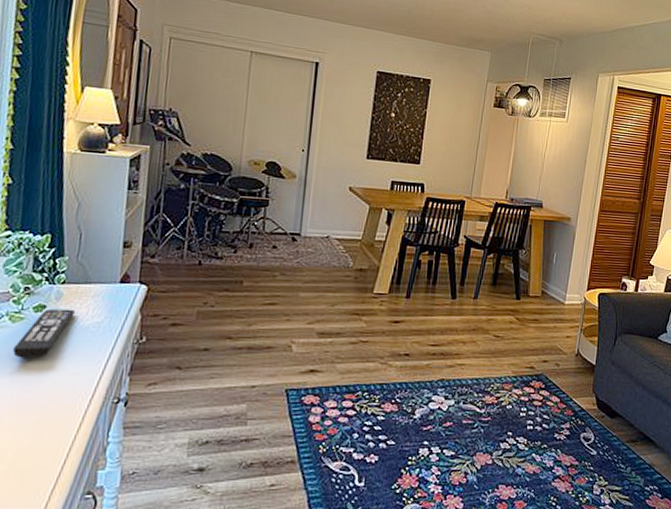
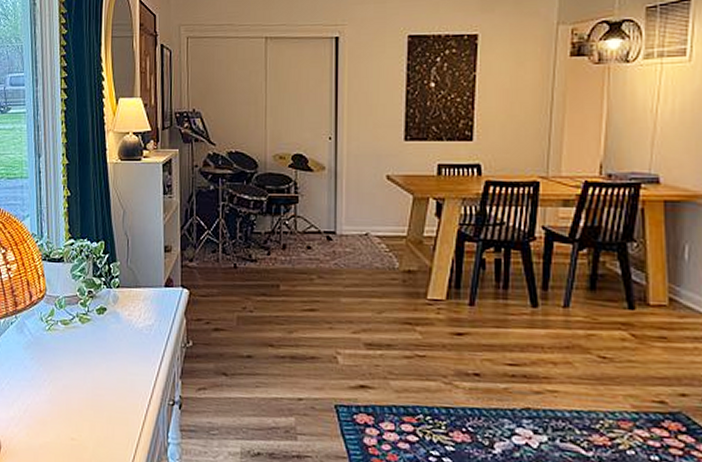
remote control: present [13,308,75,359] -> none [85,311,129,358]

